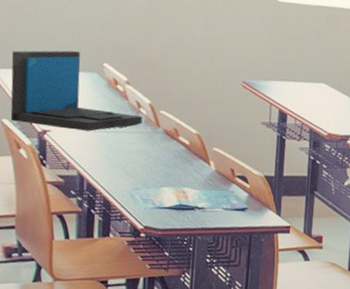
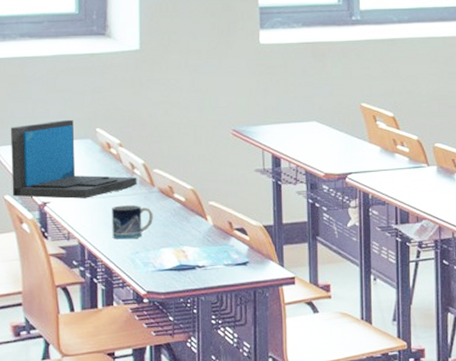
mug: none [113,141,156,176] -> present [112,205,153,239]

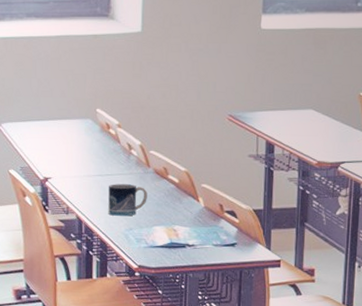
laptop: present [10,119,137,199] -> none [15,99,134,176]

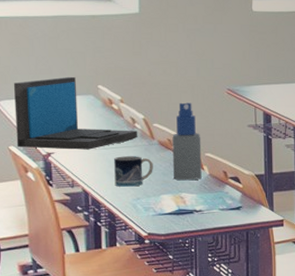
laptop: none [15,99,134,176] -> present [13,76,138,150]
spray bottle: none [167,128,198,213] -> present [172,102,202,181]

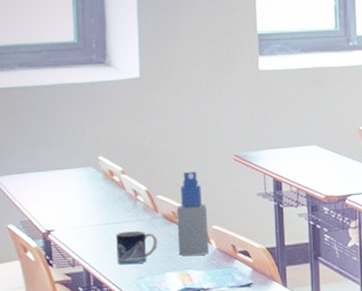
laptop: present [13,76,138,150] -> none [11,148,141,226]

